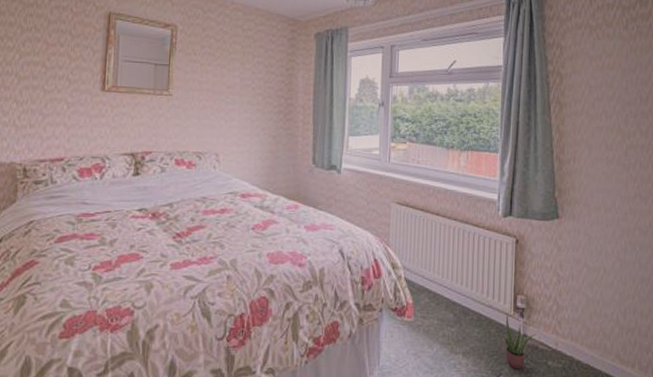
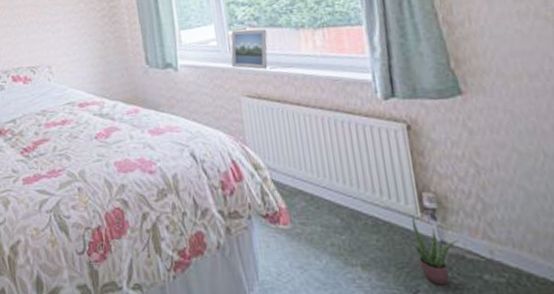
picture frame: none [388,143,423,181] -> present [230,29,268,70]

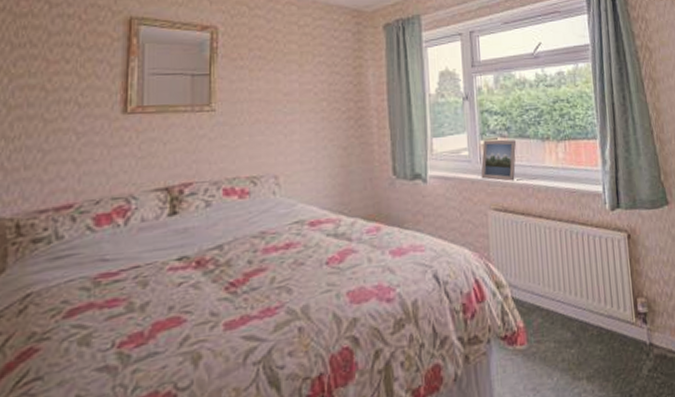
potted plant: present [411,216,459,285] -> none [627,322,663,387]

